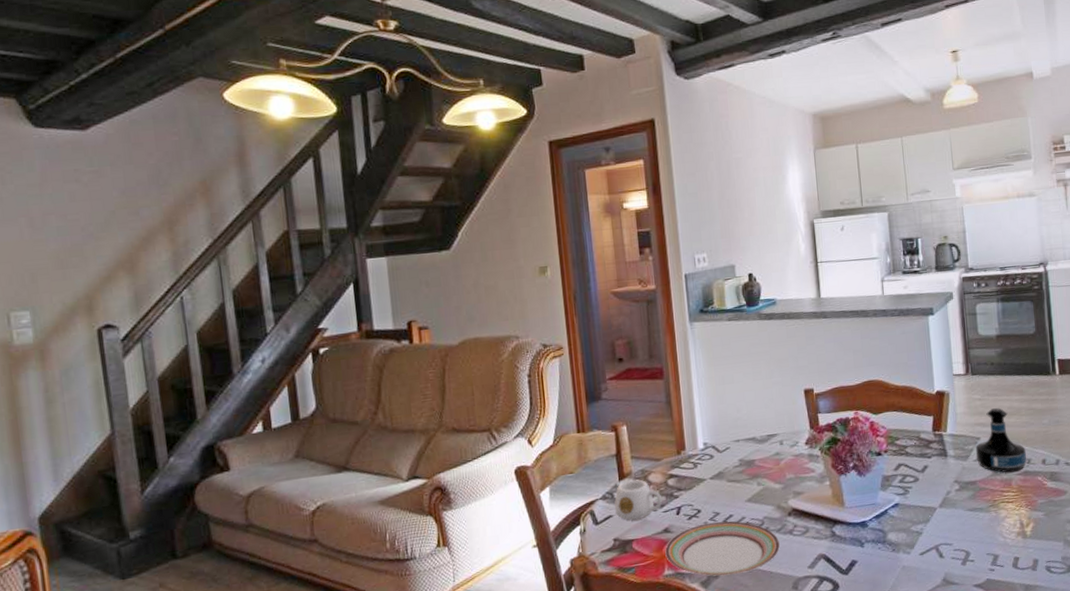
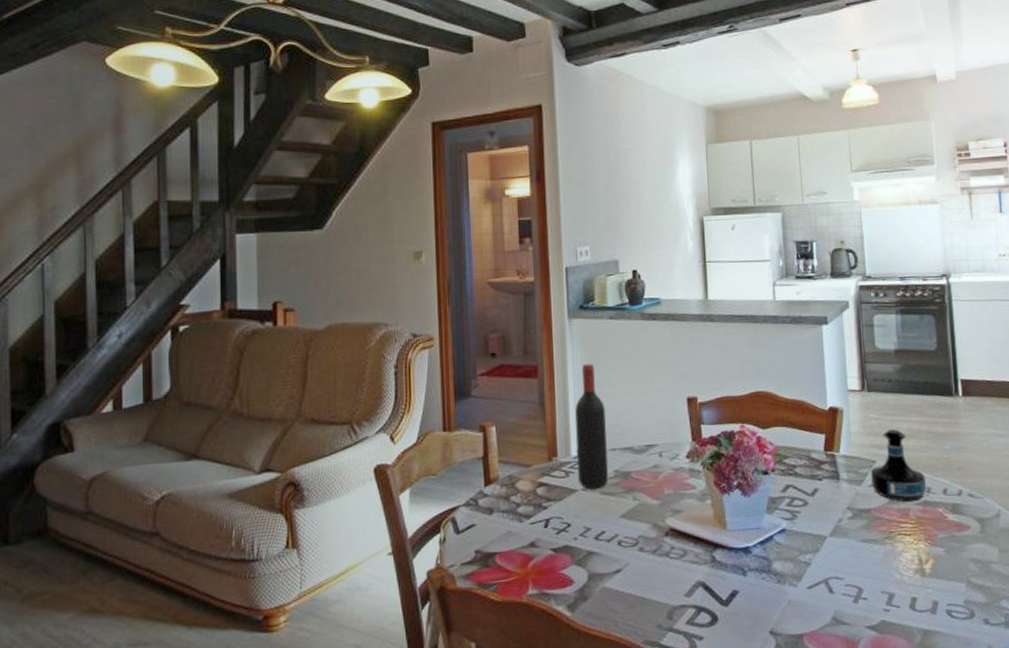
mug: present [614,479,662,520] -> none [478,485,529,531]
plate: present [665,521,781,577] -> none [530,537,656,600]
wine bottle: none [700,363,734,478] -> present [575,364,608,489]

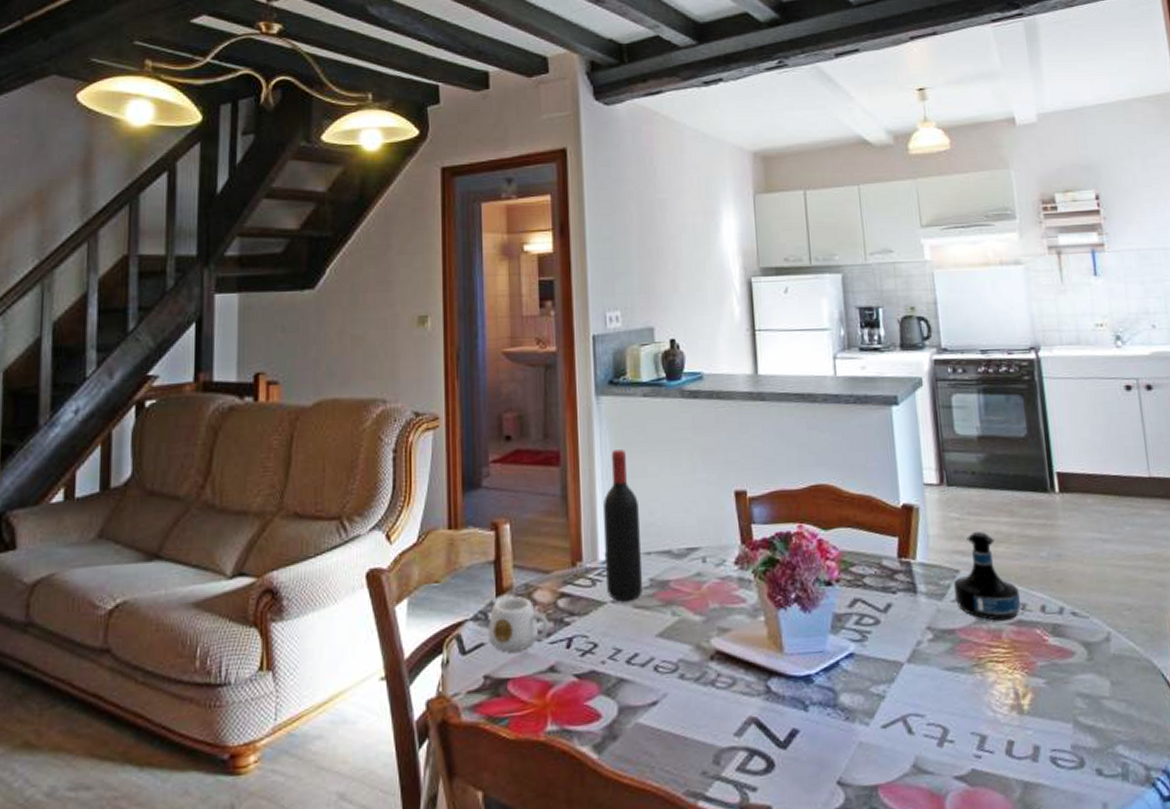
mug: none [478,485,529,531] -> present [488,595,548,651]

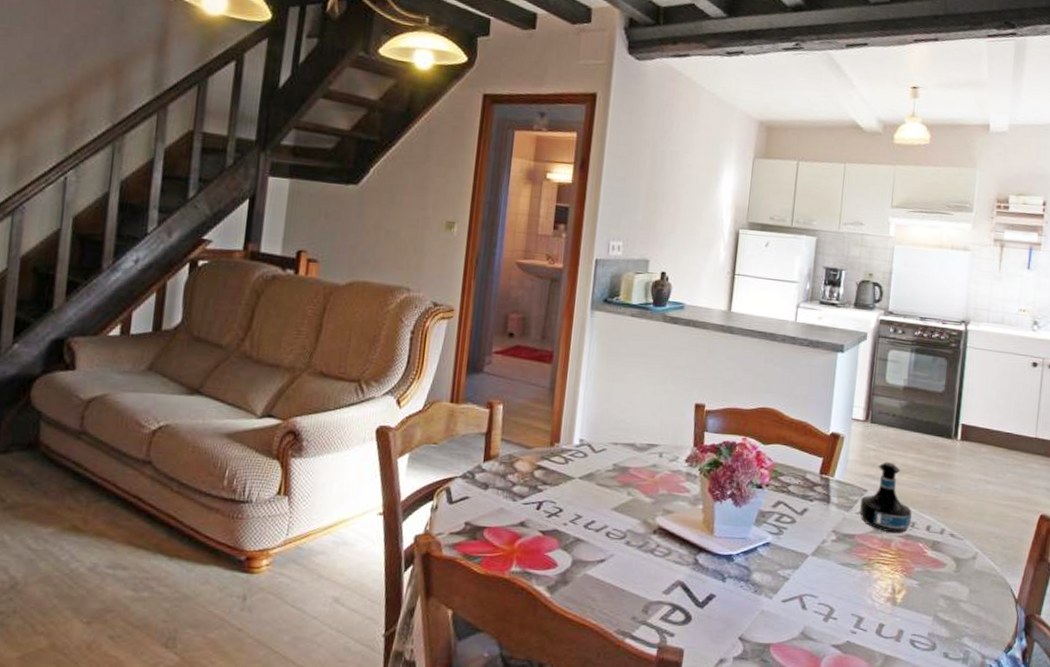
mug: present [488,595,548,651] -> none [473,463,524,506]
wine bottle: present [603,449,642,601] -> none [577,357,614,479]

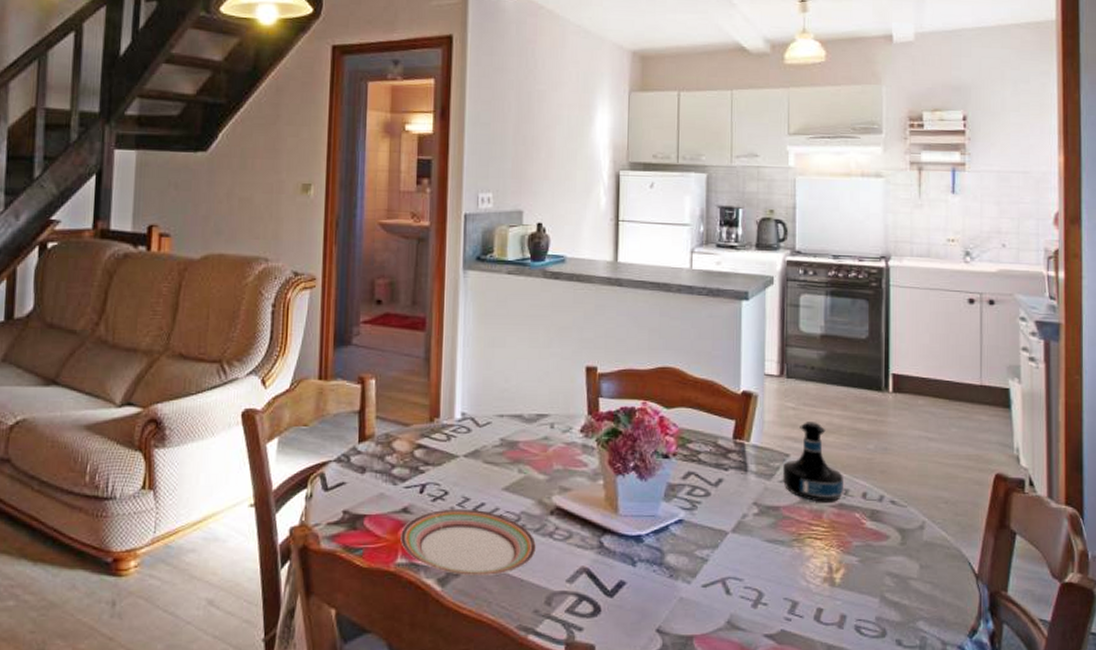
plate: none [516,524,639,585] -> present [400,508,537,575]

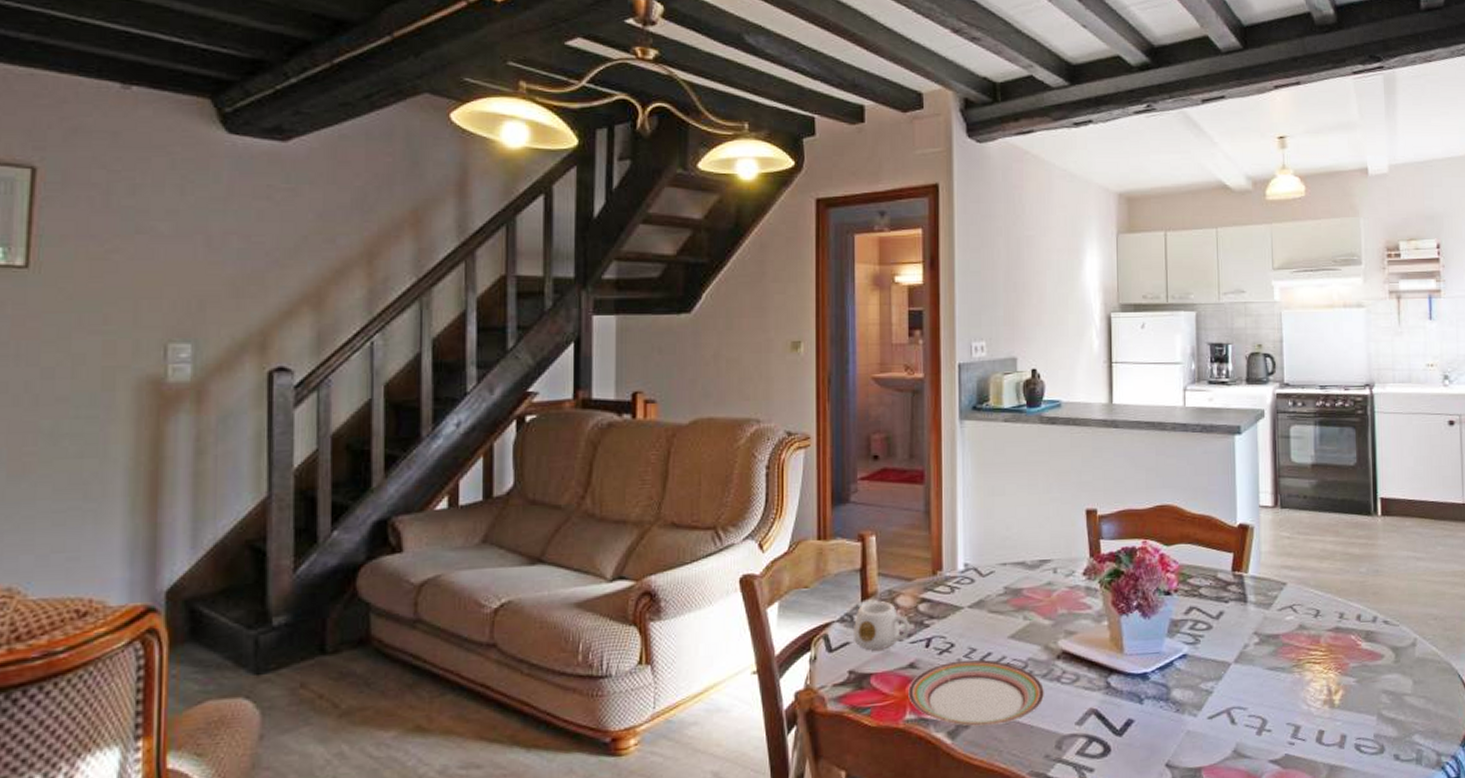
mug: none [350,443,405,491] -> present [854,600,909,650]
tequila bottle: present [782,422,843,502] -> none [1280,549,1339,627]

